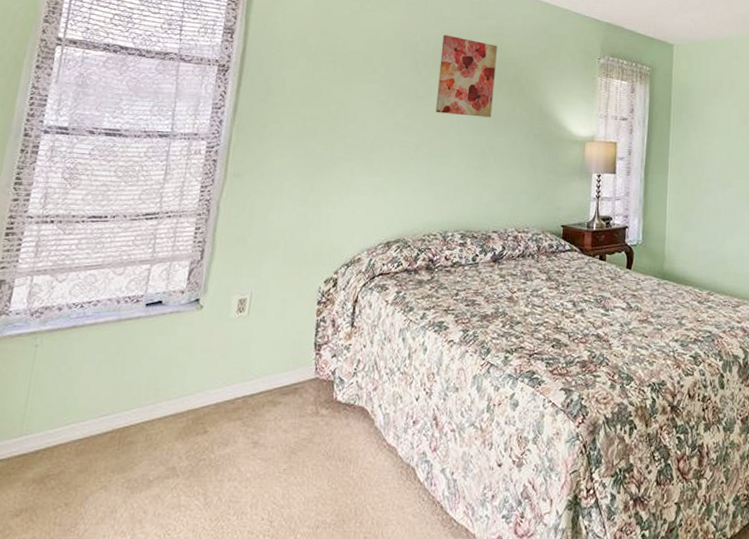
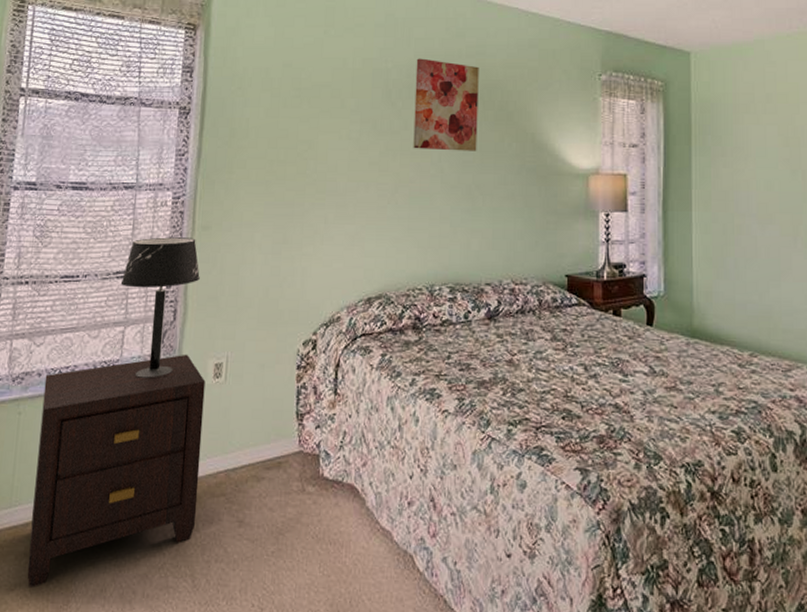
nightstand: none [34,290,229,513] -> present [27,354,206,589]
table lamp: none [149,182,229,313] -> present [120,237,200,379]

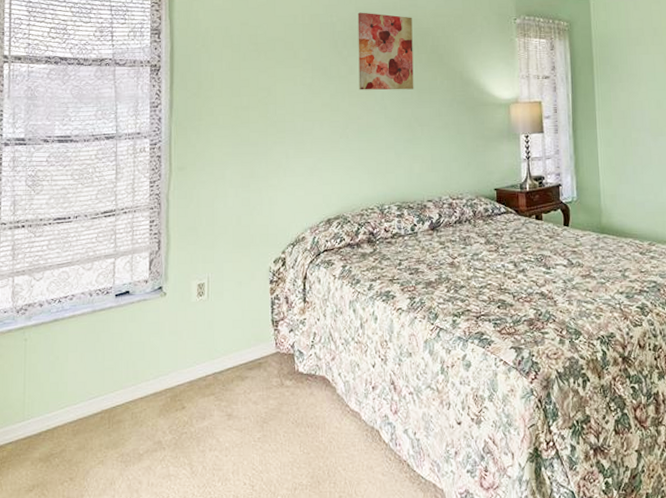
nightstand: present [27,354,206,589] -> none [43,278,190,488]
table lamp: present [120,237,200,379] -> none [108,178,179,301]

